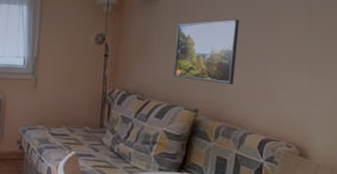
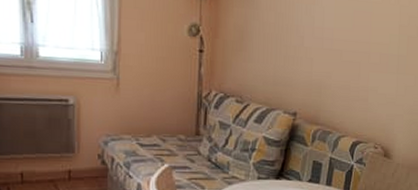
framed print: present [173,19,239,85] -> none [273,15,338,86]

